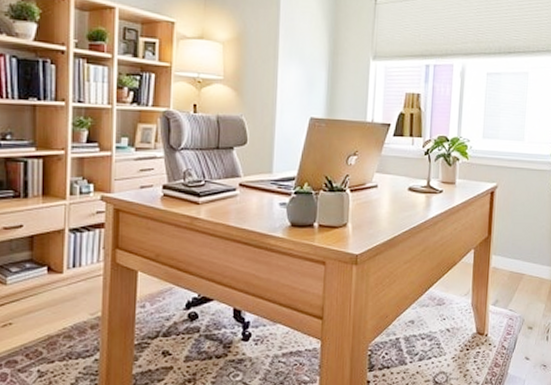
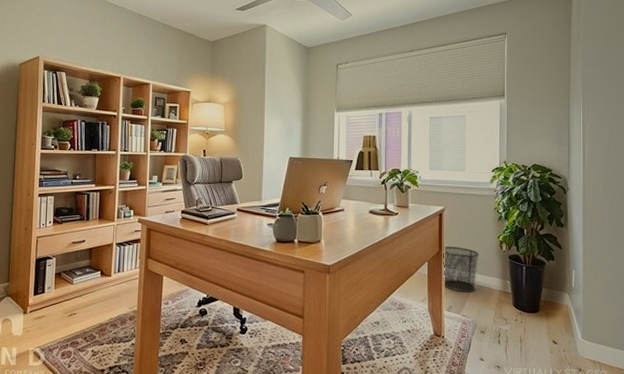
waste bin: none [490,231,533,284] -> present [443,247,479,293]

